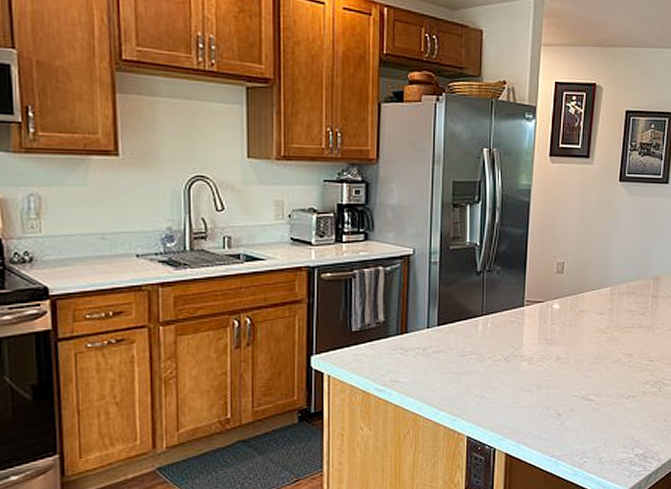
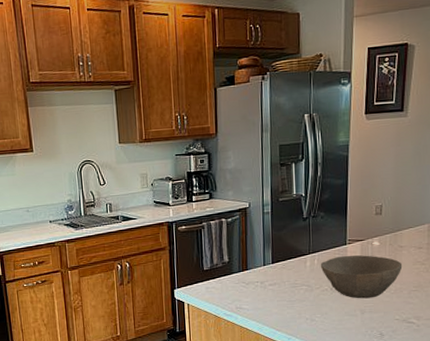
bowl: none [494,319,583,372] -> present [320,255,403,299]

